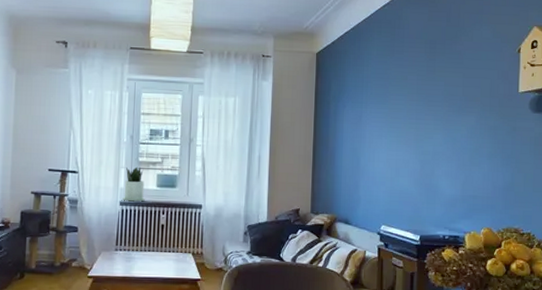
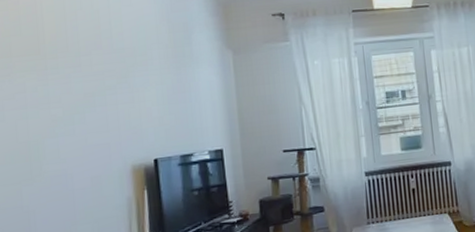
planter: present [122,166,146,203] -> none [366,132,392,171]

